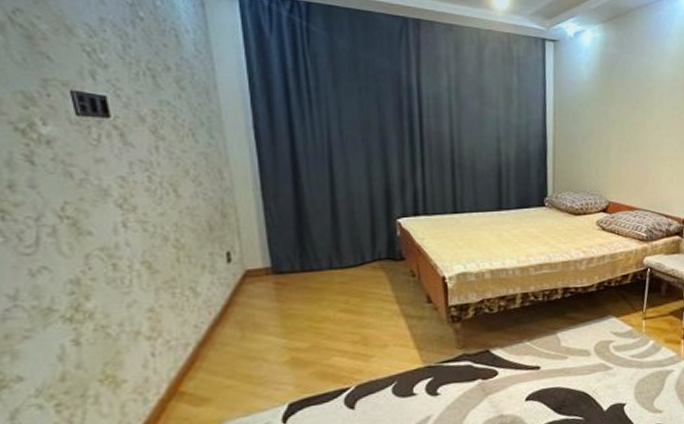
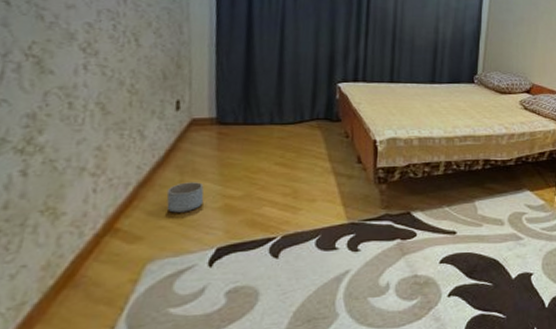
planter: none [229,336,269,371] -> present [166,182,204,213]

